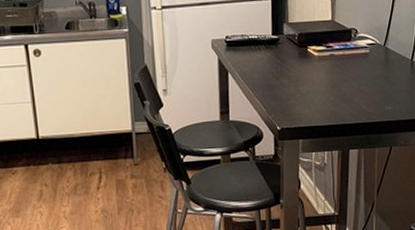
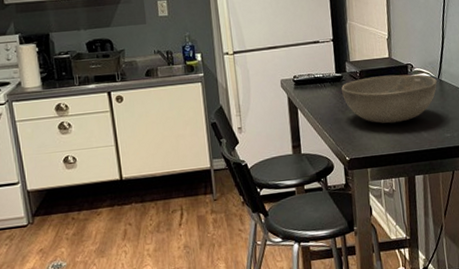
bowl: none [277,39,383,93] -> present [342,74,438,124]

